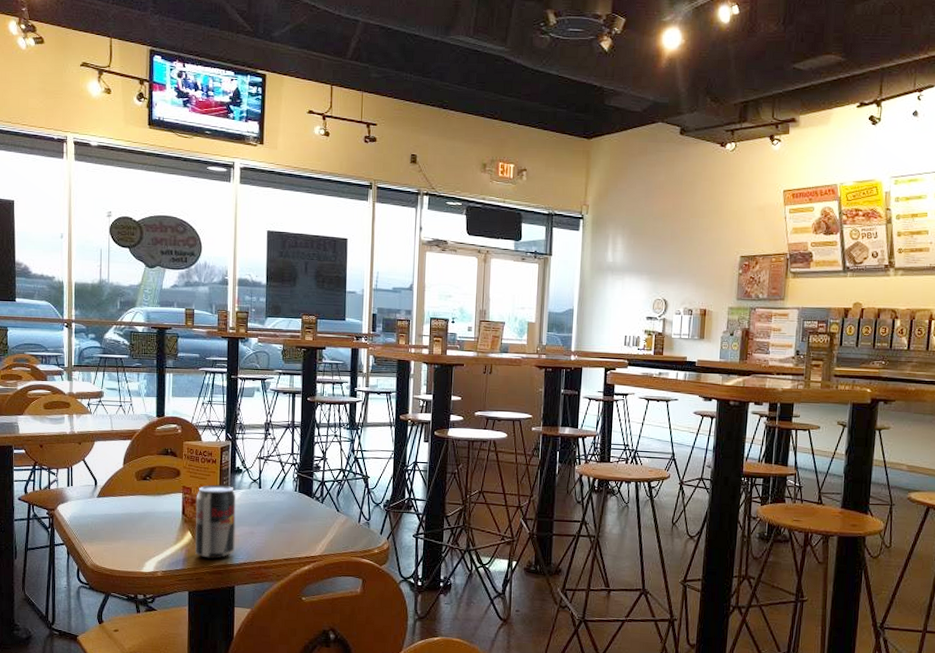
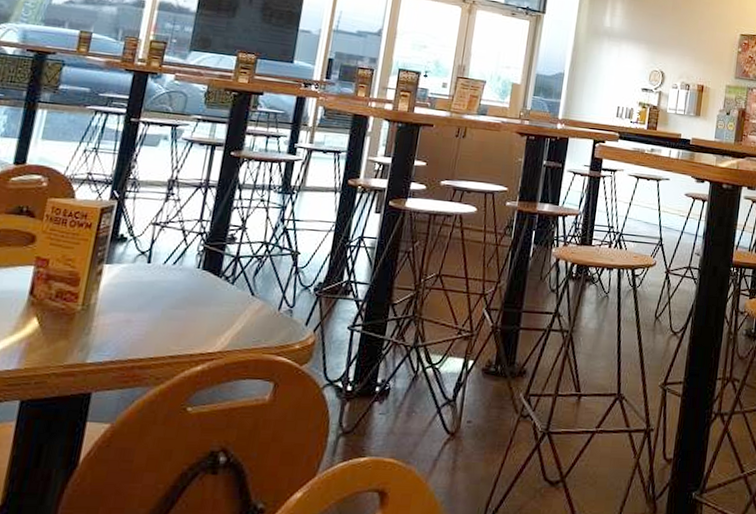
beverage can: present [195,484,236,559] -> none [39,255,113,356]

